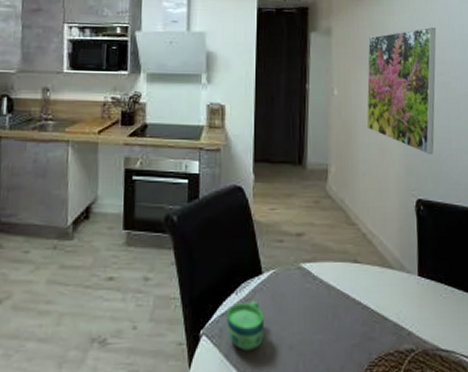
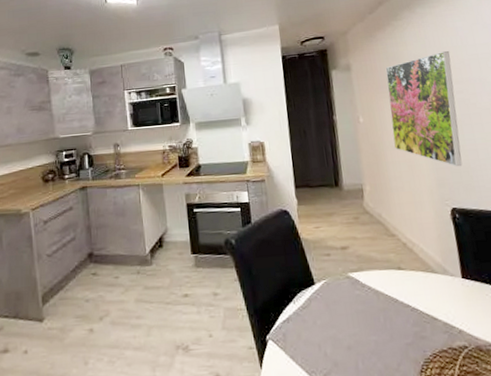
cup: present [227,300,265,352] -> none [288,307,324,353]

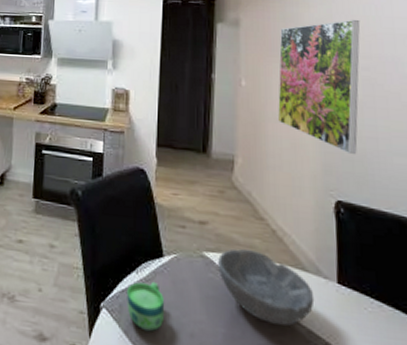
cup: none [288,307,324,353] -> present [127,281,165,332]
bowl: none [361,264,446,324] -> present [218,249,315,326]

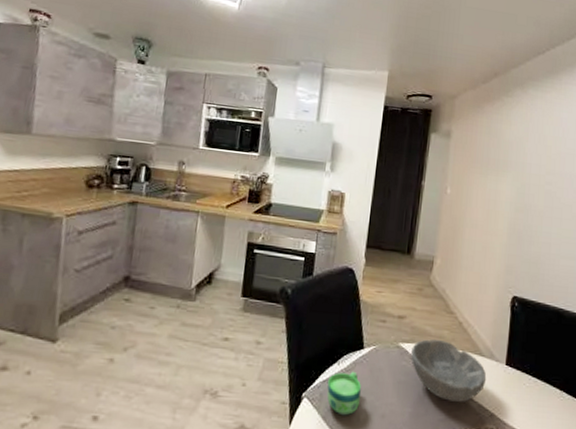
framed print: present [277,20,361,155] -> none [473,139,550,258]

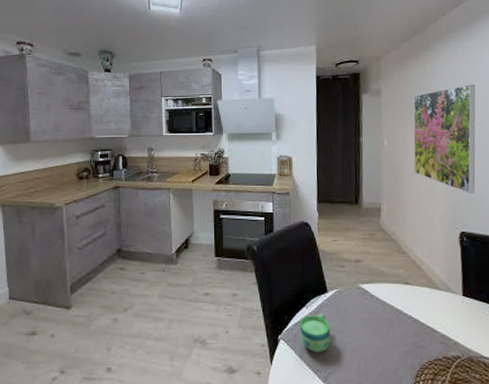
bowl: present [411,339,487,402] -> none [371,279,446,333]
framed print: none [473,139,550,258] -> present [413,85,476,195]

